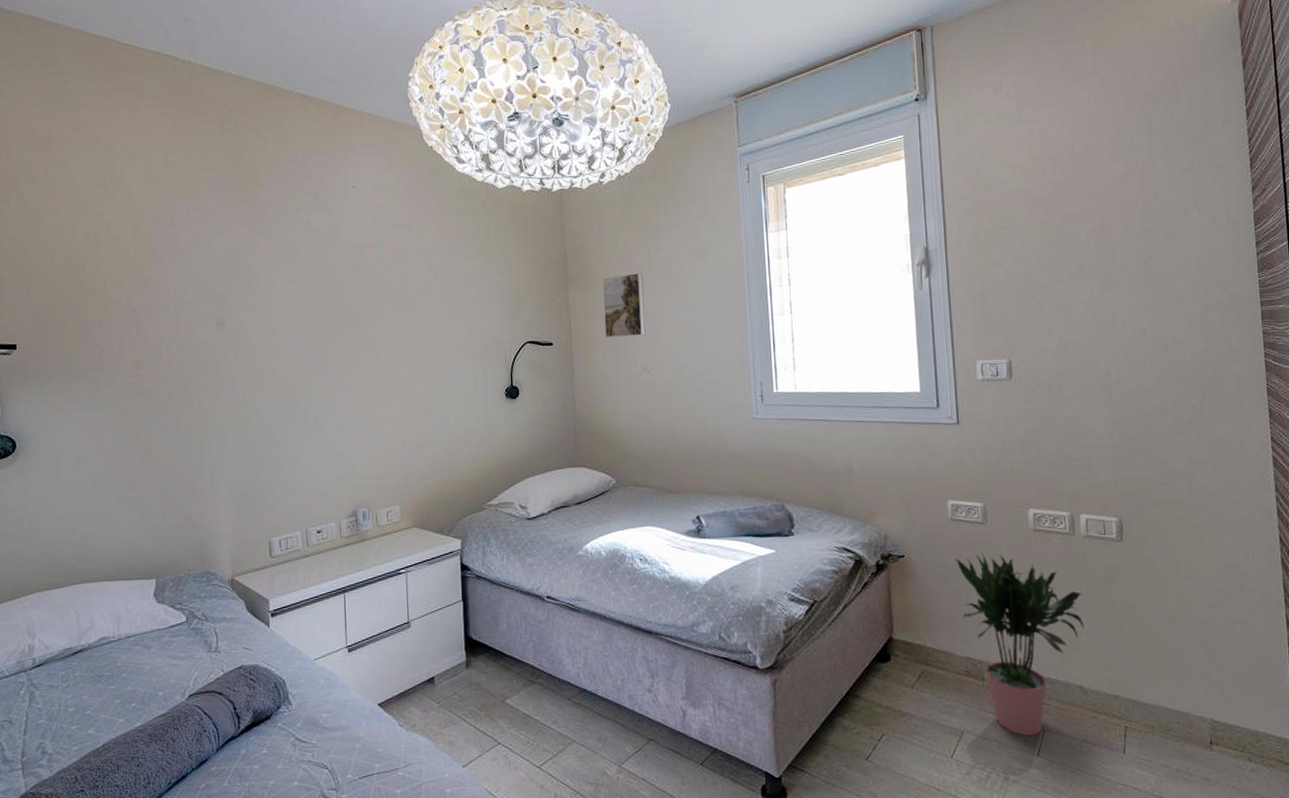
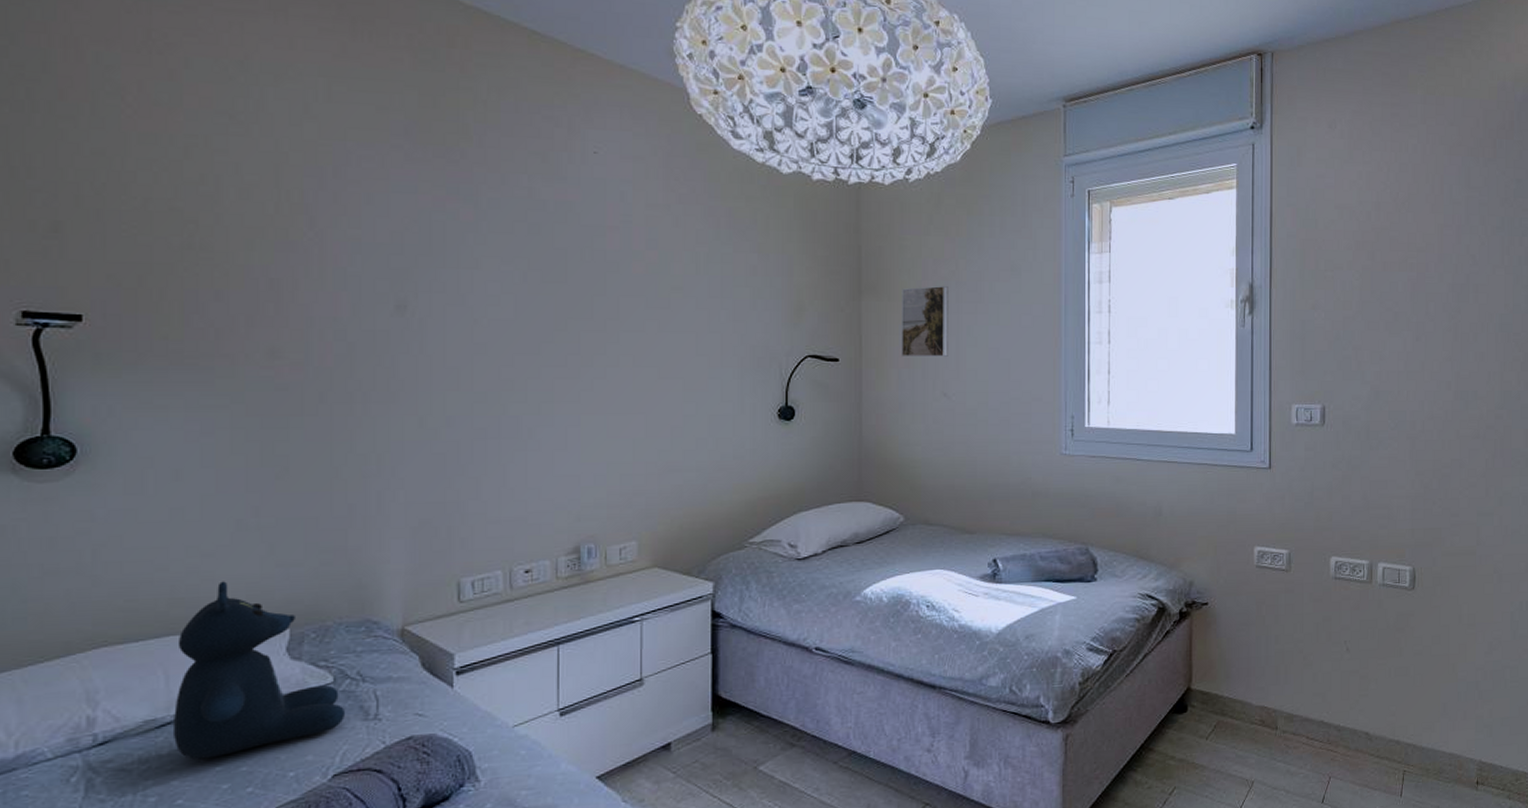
stuffed bear: none [83,542,196,680] -> present [174,581,346,760]
potted plant: present [956,552,1085,736] -> none [1258,600,1375,784]

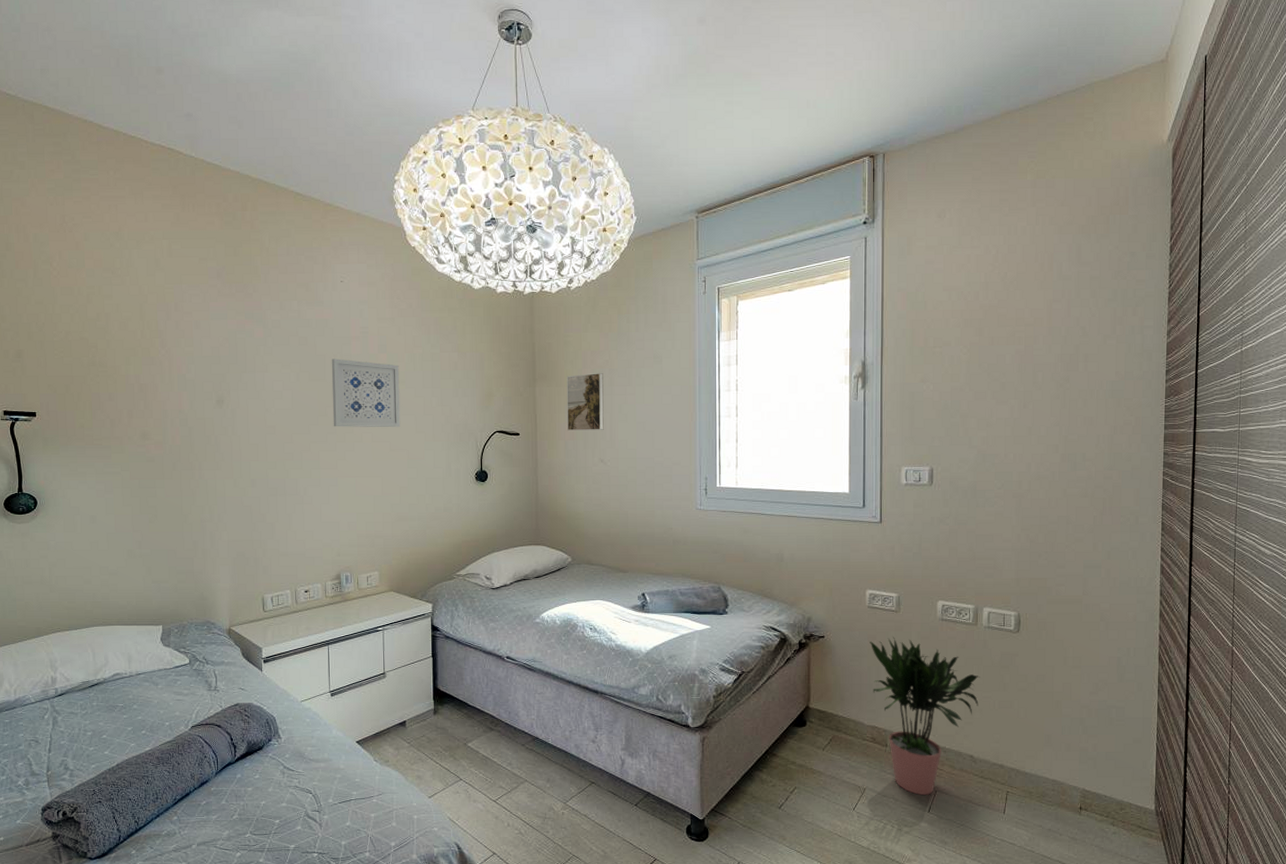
stuffed bear: present [174,581,346,760] -> none [98,591,198,709]
wall art: none [576,254,675,349] -> present [331,359,401,428]
potted plant: none [1258,600,1375,784] -> present [870,637,980,795]

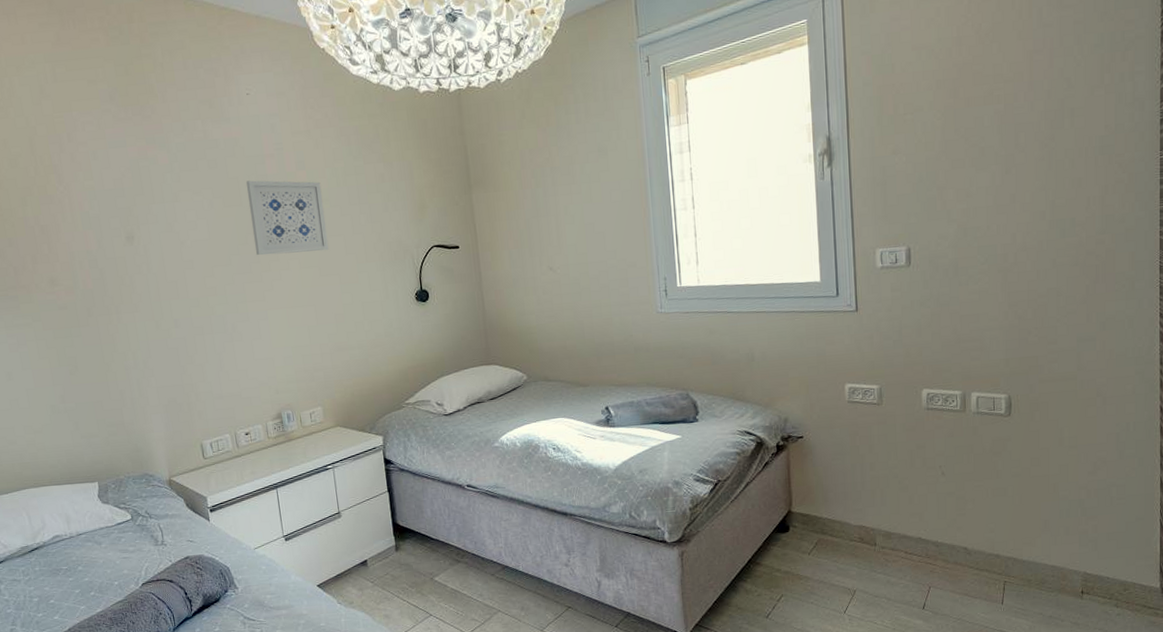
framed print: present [567,372,604,430] -> none [505,172,550,239]
potted plant: present [870,637,980,795] -> none [852,431,971,592]

